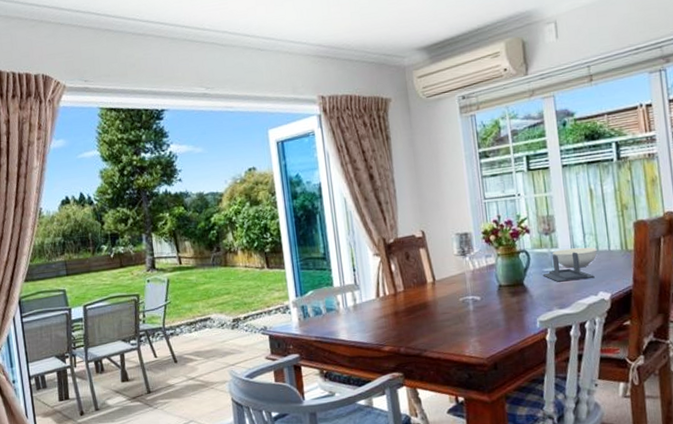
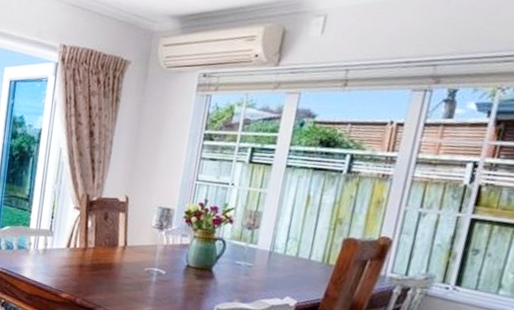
napkin holder: present [542,252,595,282] -> none [233,250,286,282]
bowl: present [552,247,597,268] -> none [249,246,297,270]

